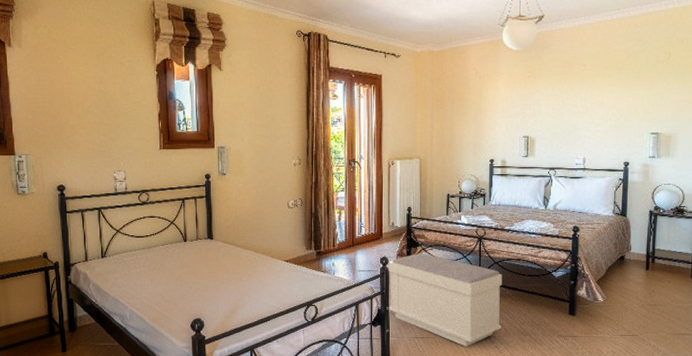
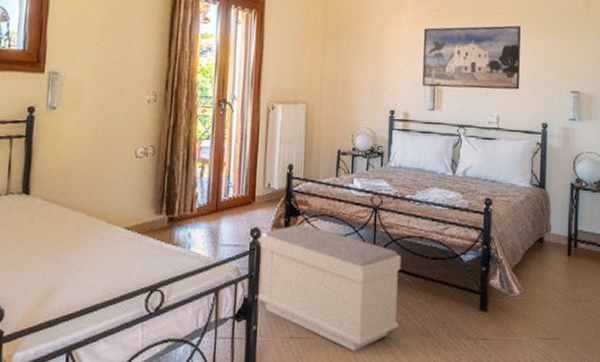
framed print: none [517,80,605,138] -> present [422,25,521,90]

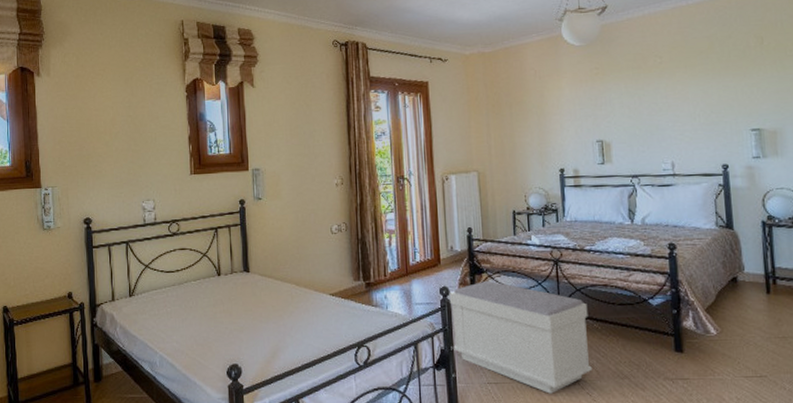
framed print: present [422,25,521,90] -> none [584,72,693,143]

